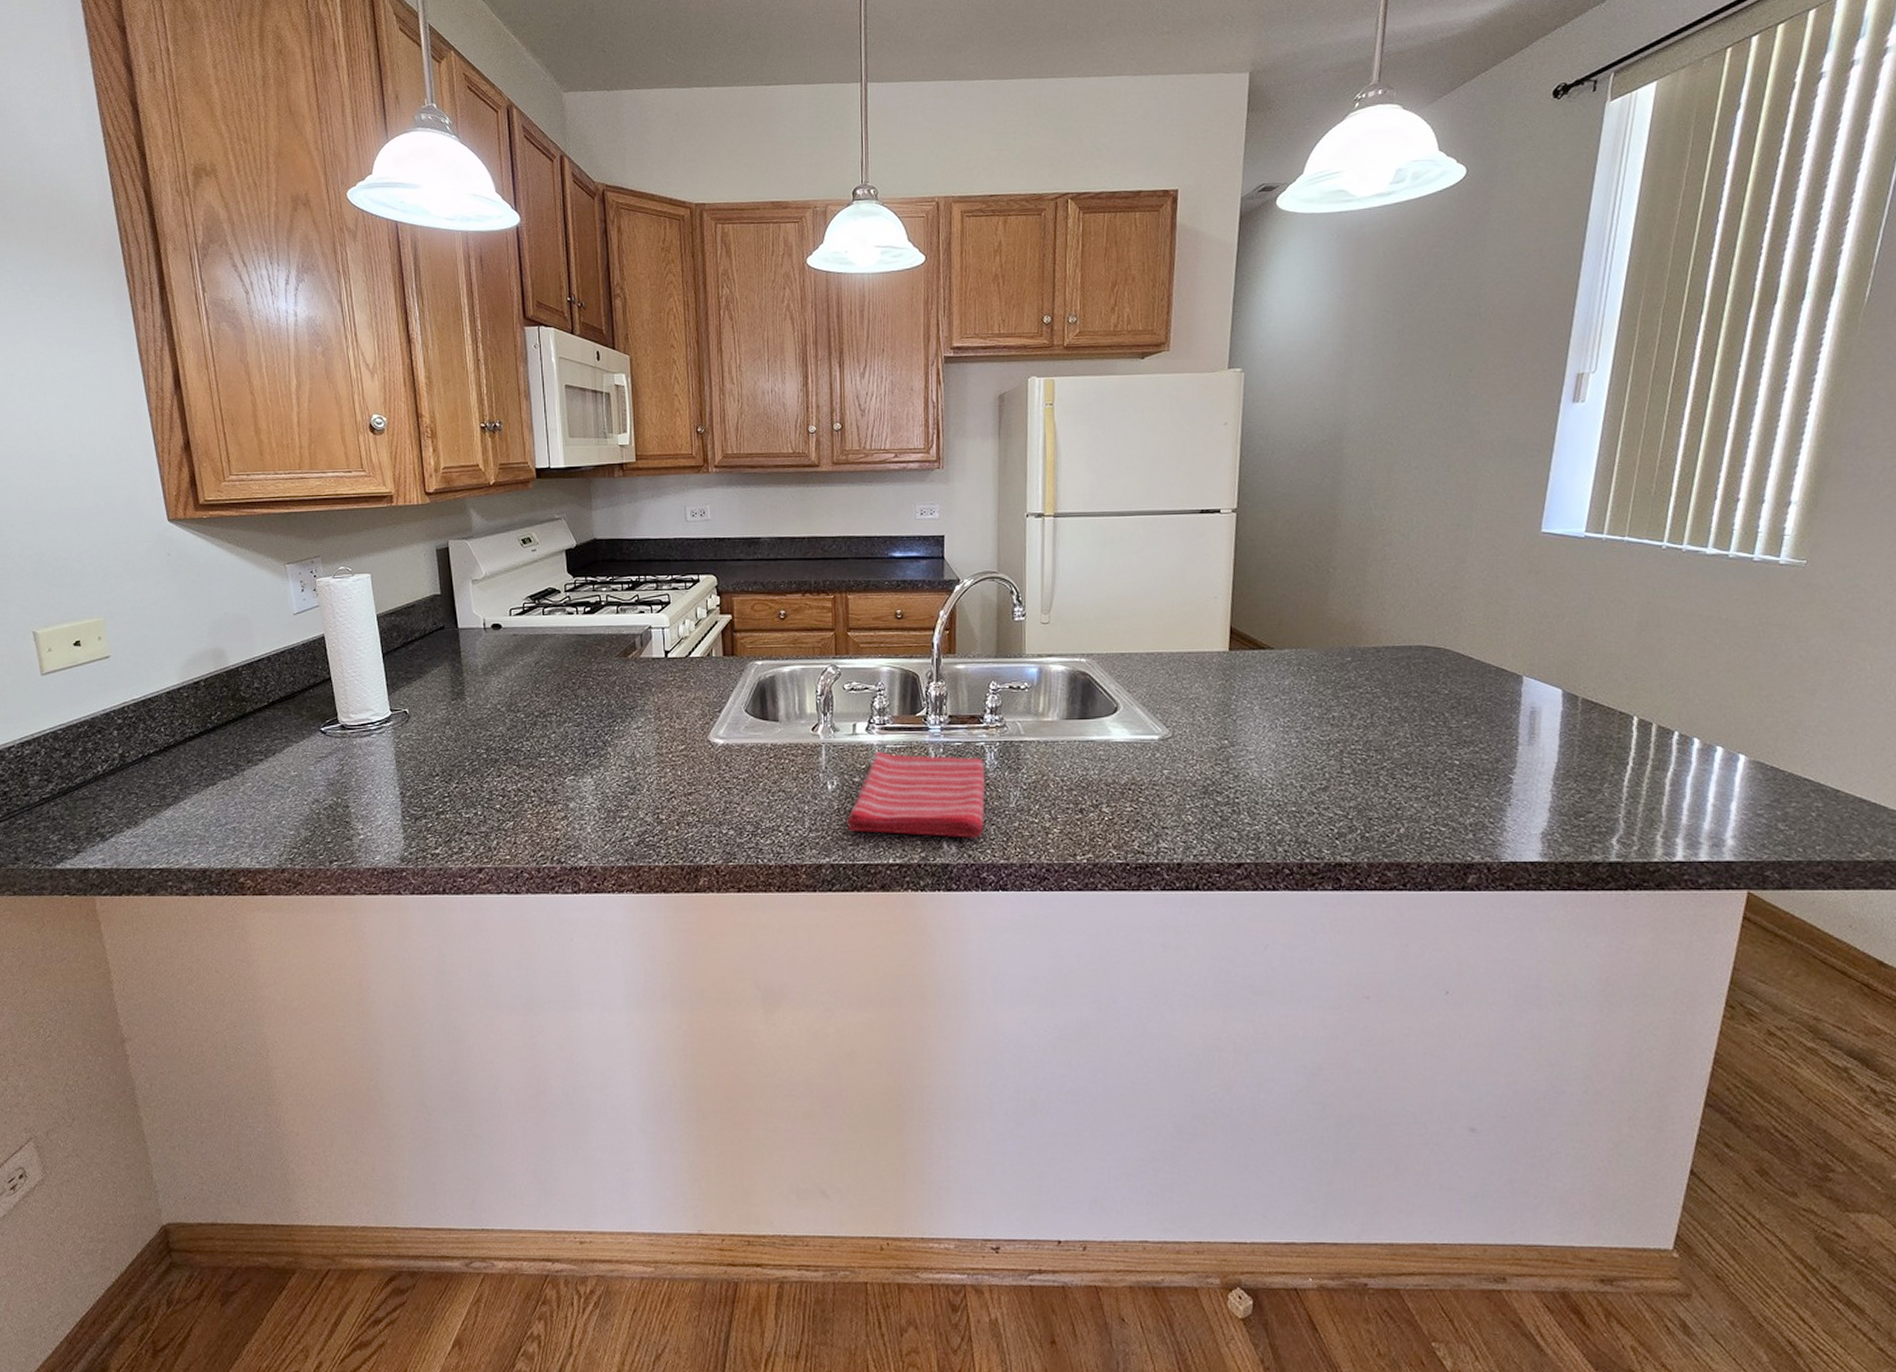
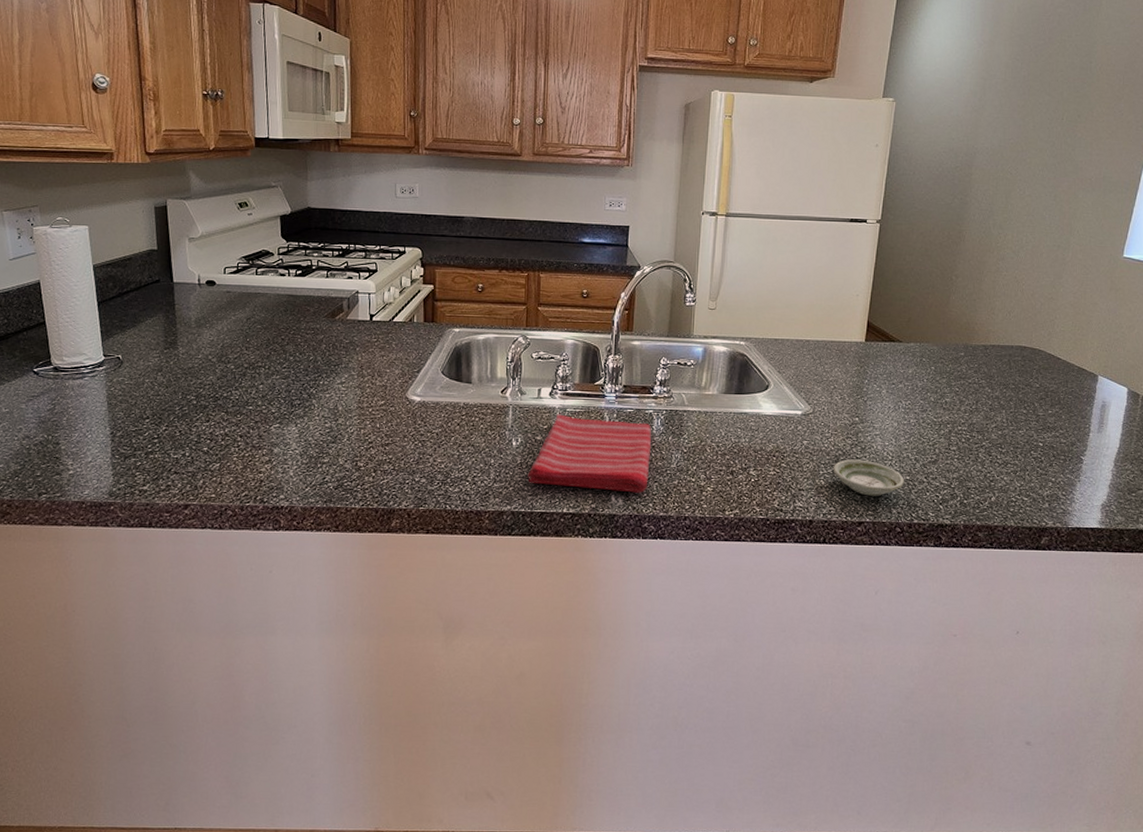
saucer: none [1202,789,1289,832] -> present [834,459,904,496]

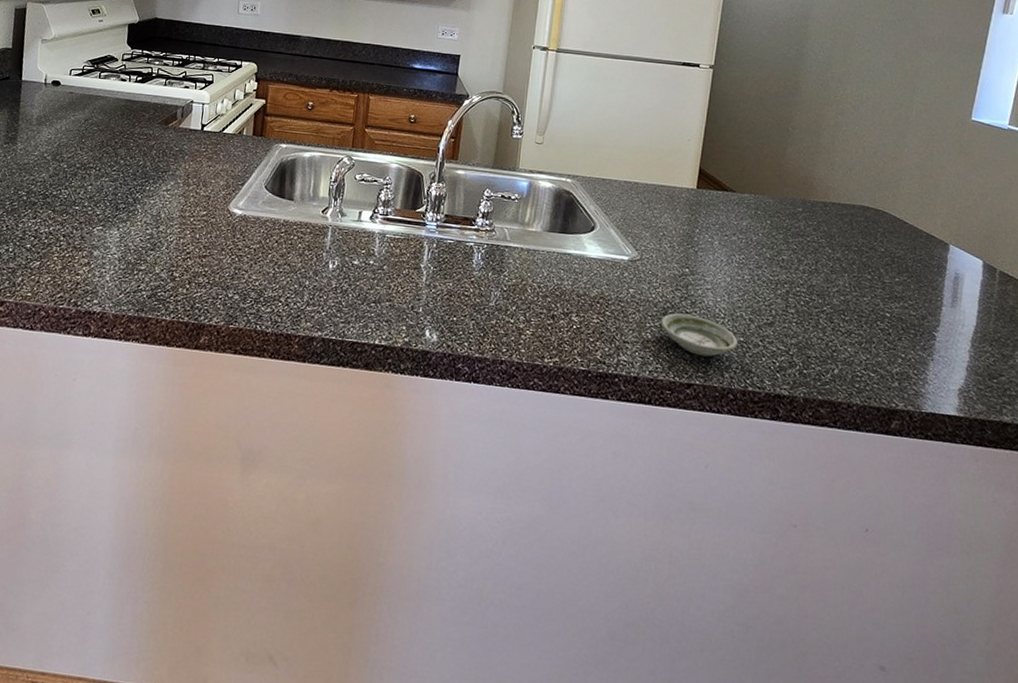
dish towel: present [528,414,652,493] -> none [341,239,471,330]

